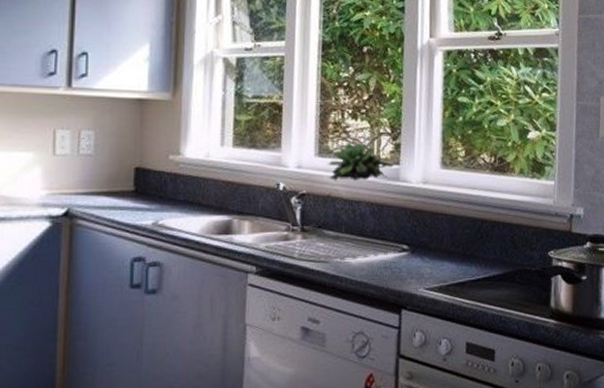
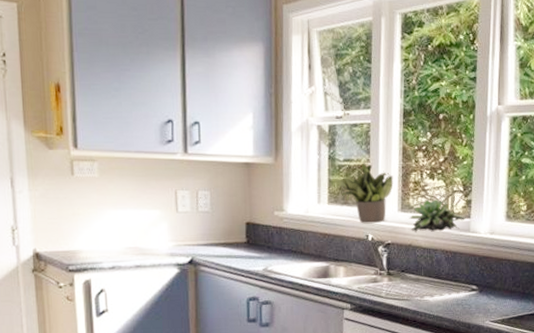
potted plant: none [236,99,310,171] -> present [330,162,393,224]

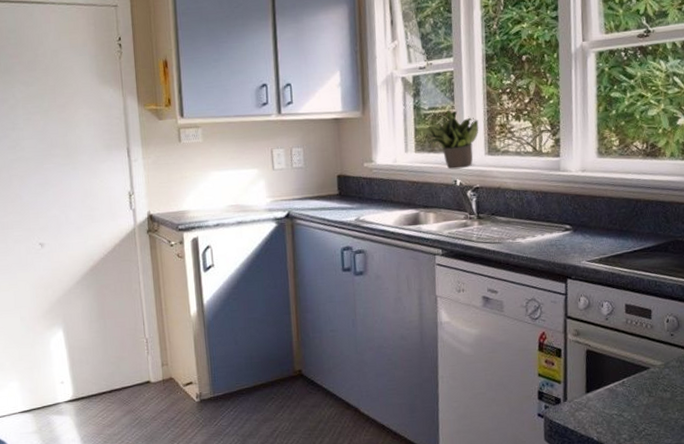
succulent plant: present [409,198,466,233] -> none [496,139,556,176]

